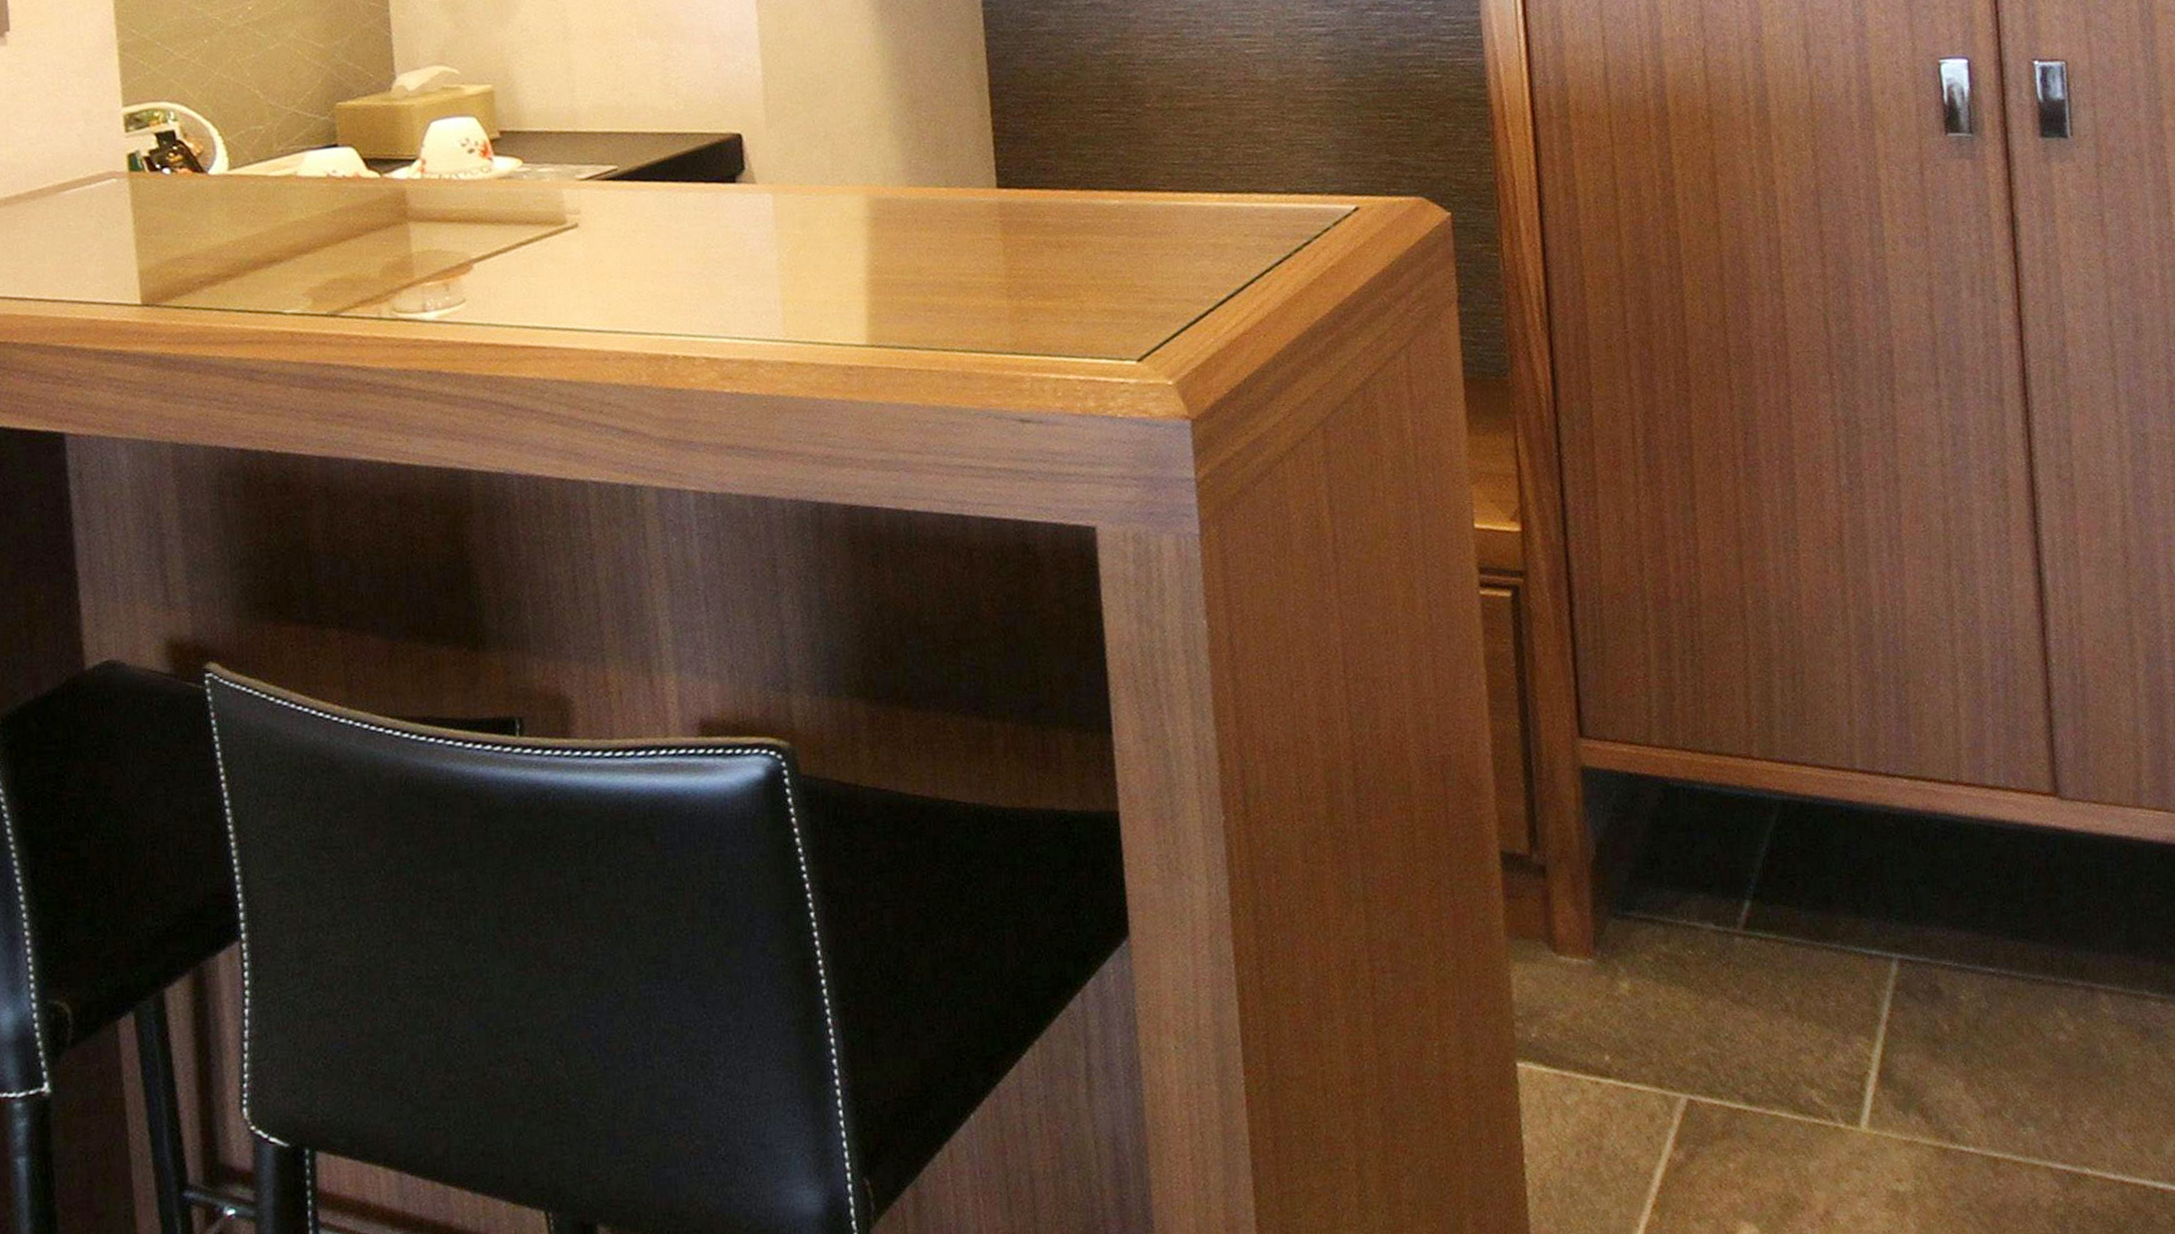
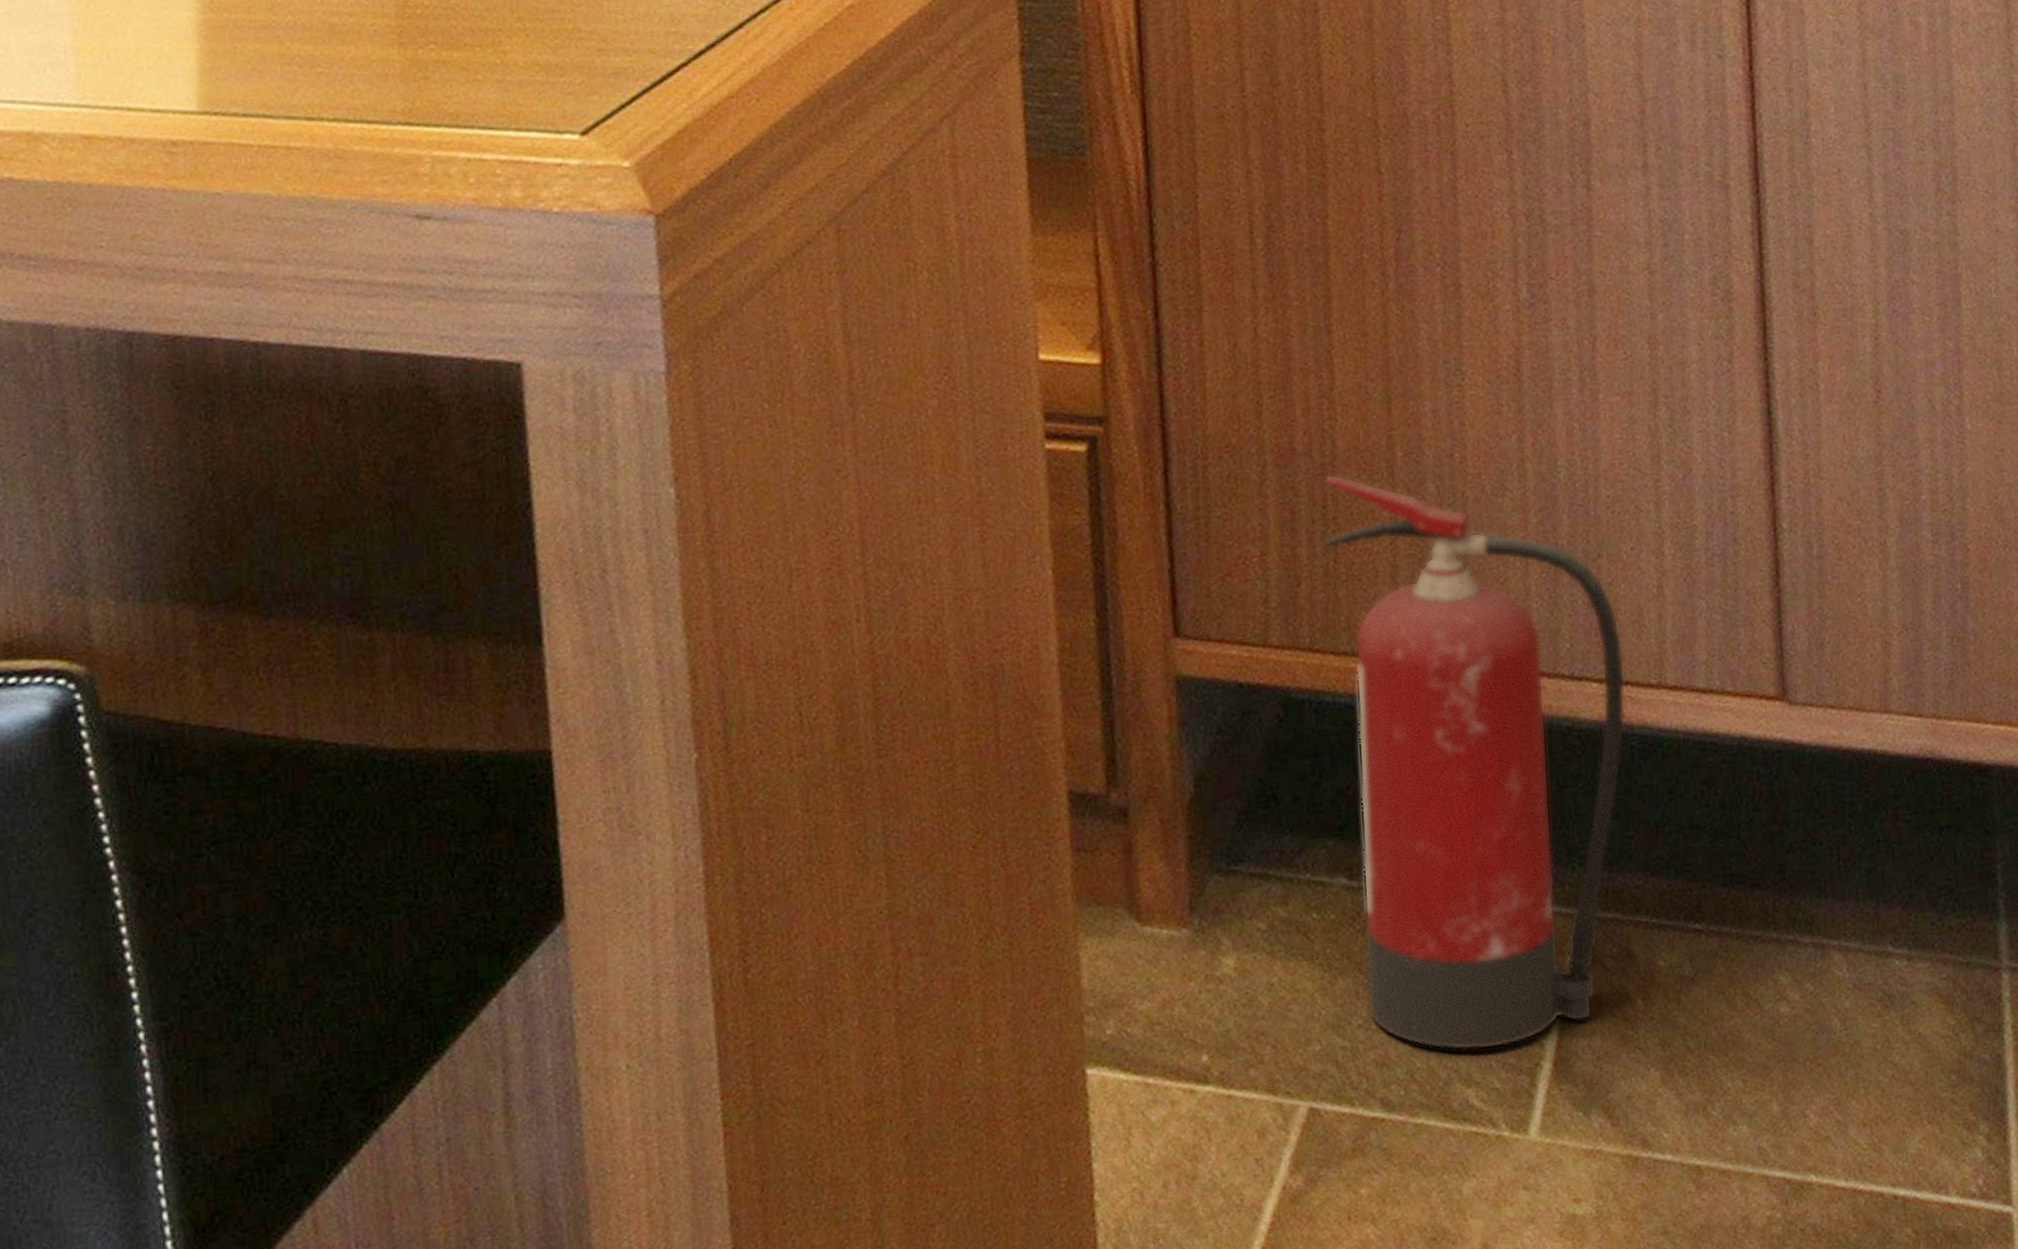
fire extinguisher: none [1691,616,1931,1060] -> present [1321,473,1626,1051]

